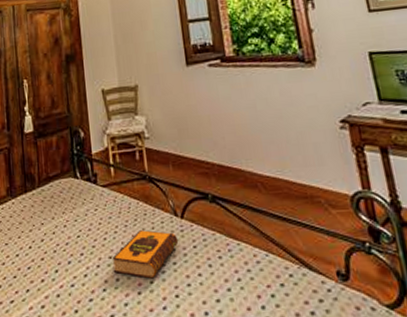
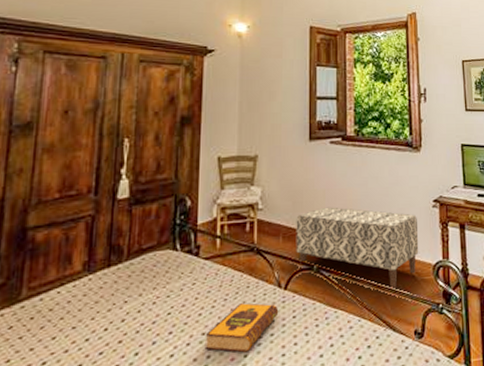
bench: none [183,133,330,223] -> present [296,207,419,290]

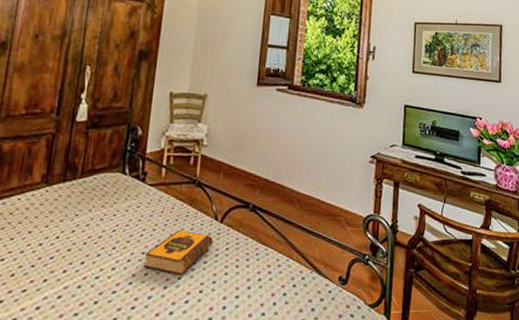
bench: present [296,207,419,290] -> none [234,150,353,236]

